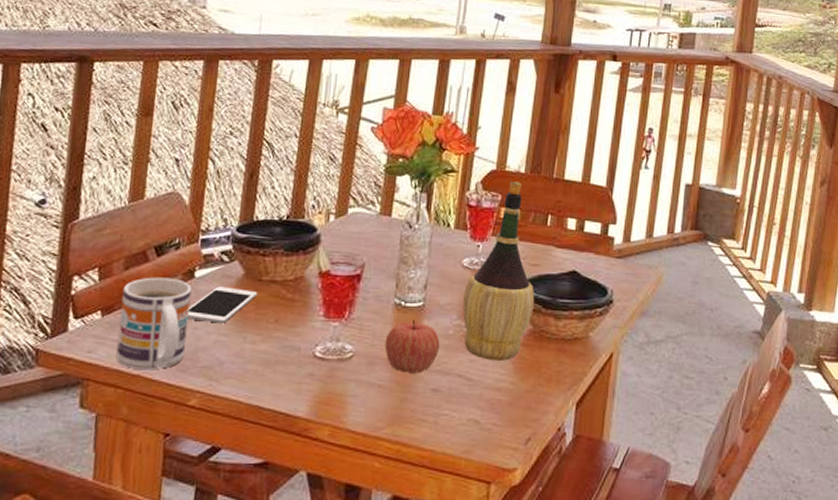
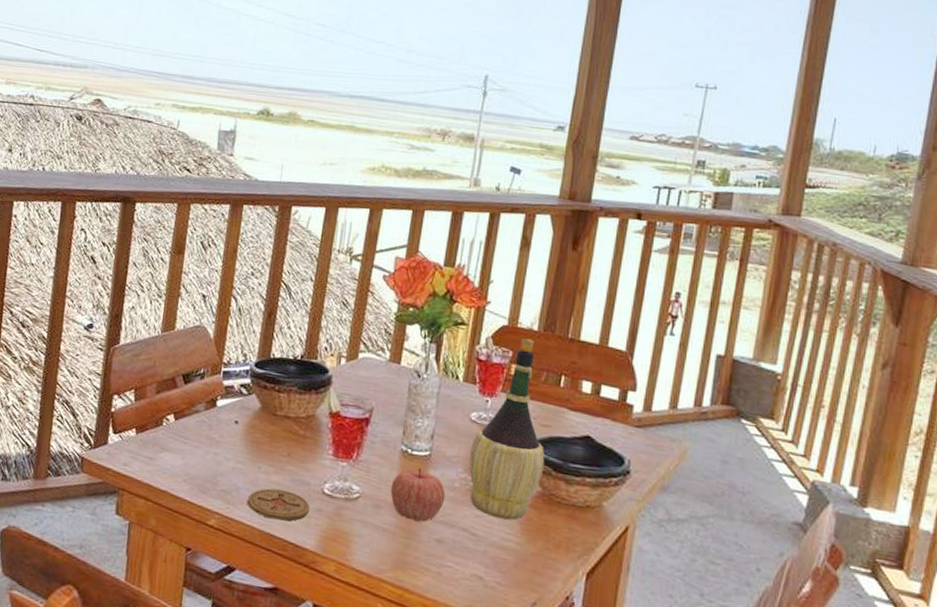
mug: present [116,277,192,370] -> none [147,402,214,488]
cell phone: present [187,286,258,324] -> none [209,416,273,452]
coaster: none [231,359,301,391] -> present [247,488,310,521]

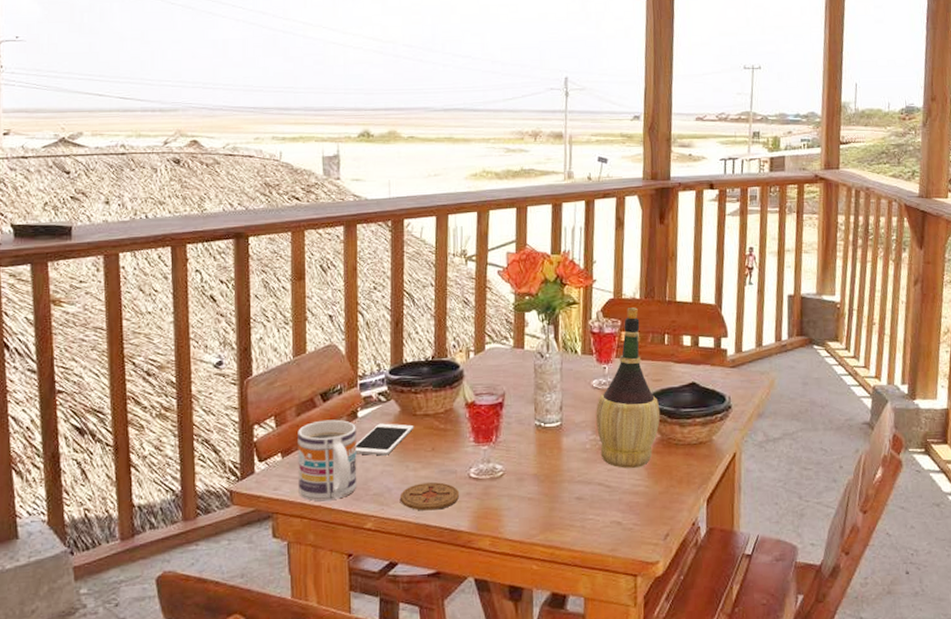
mug: none [147,402,214,488] -> present [298,419,357,501]
cell phone: none [209,416,273,452] -> present [355,423,414,456]
apple: present [390,468,446,522] -> none [530,438,579,486]

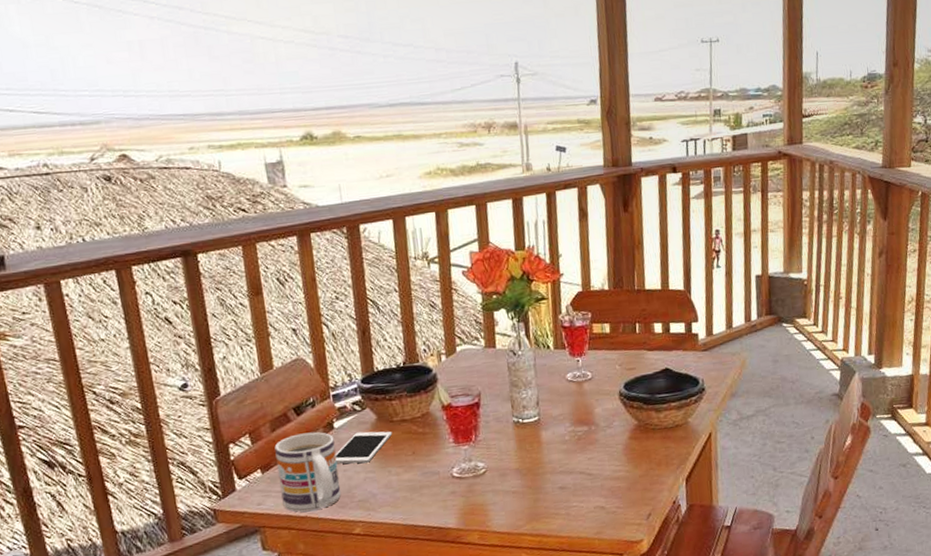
coaster: present [399,482,460,511] -> none [385,484,445,513]
wine bottle: present [596,307,661,468] -> none [572,299,636,456]

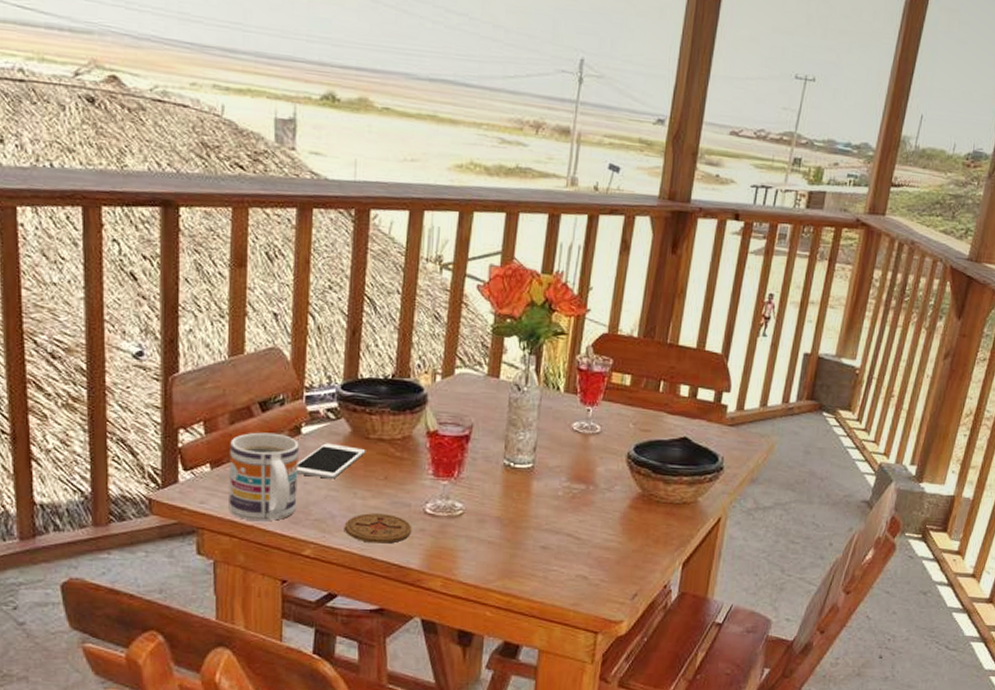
coaster: none [385,484,445,513] -> present [344,513,413,544]

